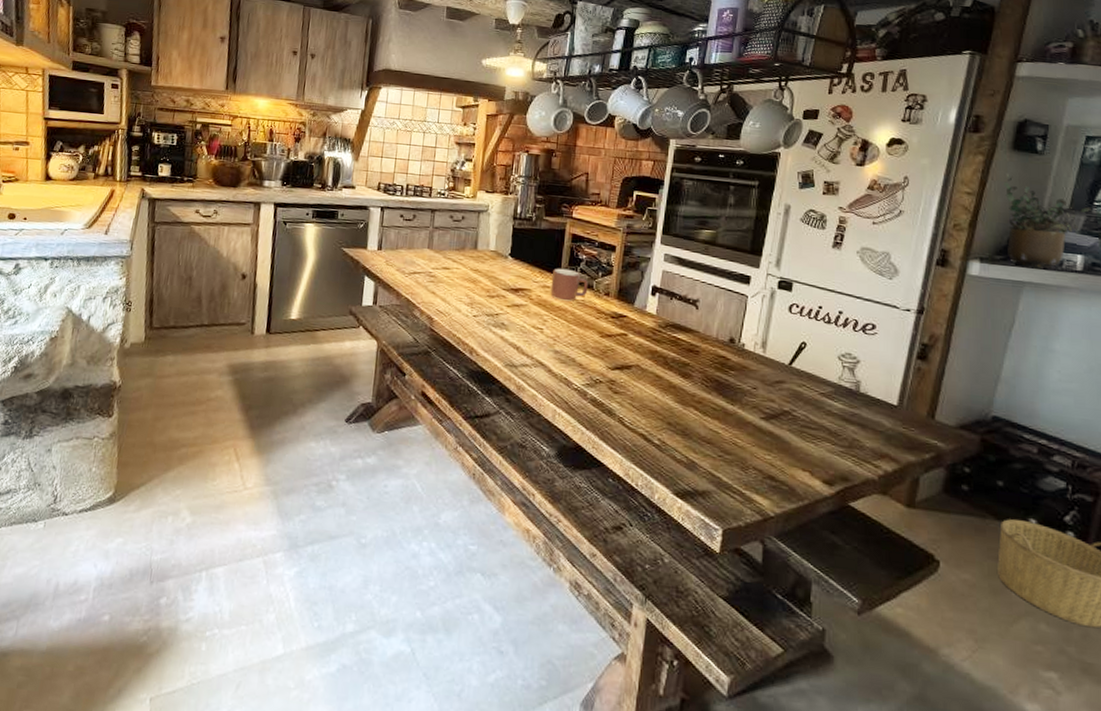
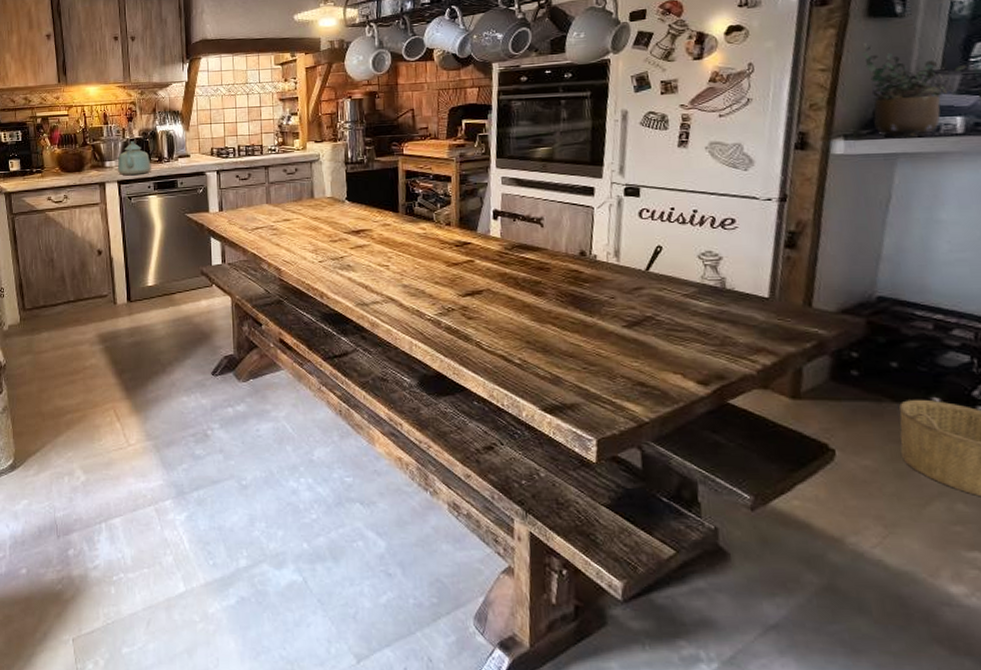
kettle: none [275,156,313,200] -> present [117,134,151,176]
mug: present [550,268,589,303] -> none [390,205,429,237]

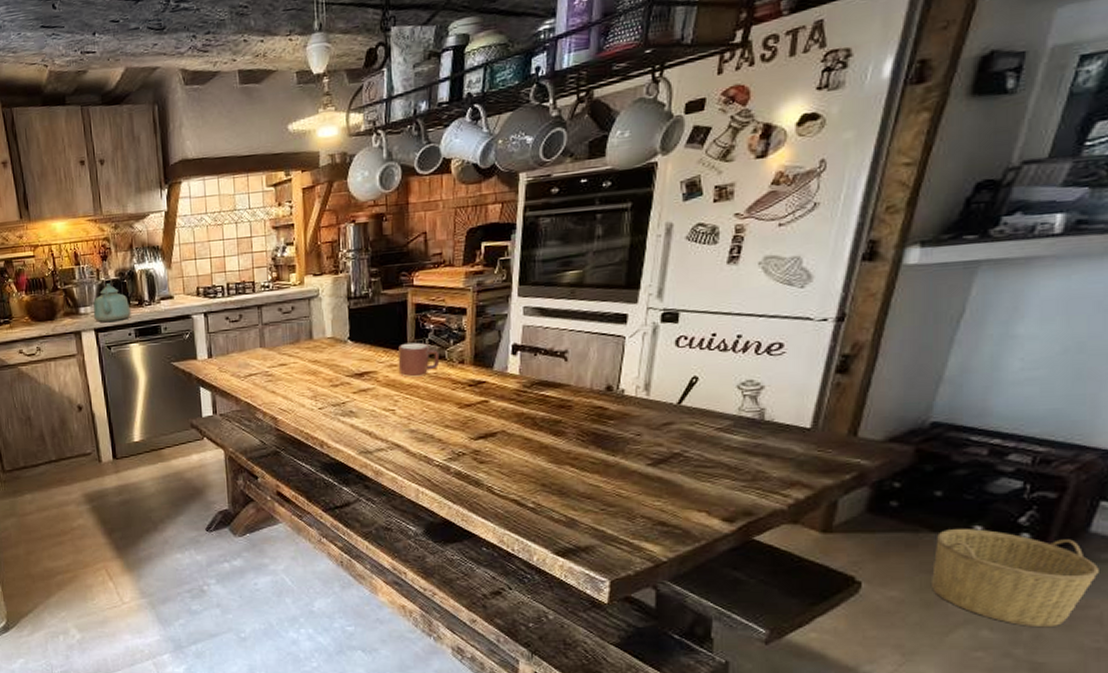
mug: none [390,205,429,237] -> present [398,342,440,379]
potted plant: present [862,42,967,137] -> none [957,127,1081,242]

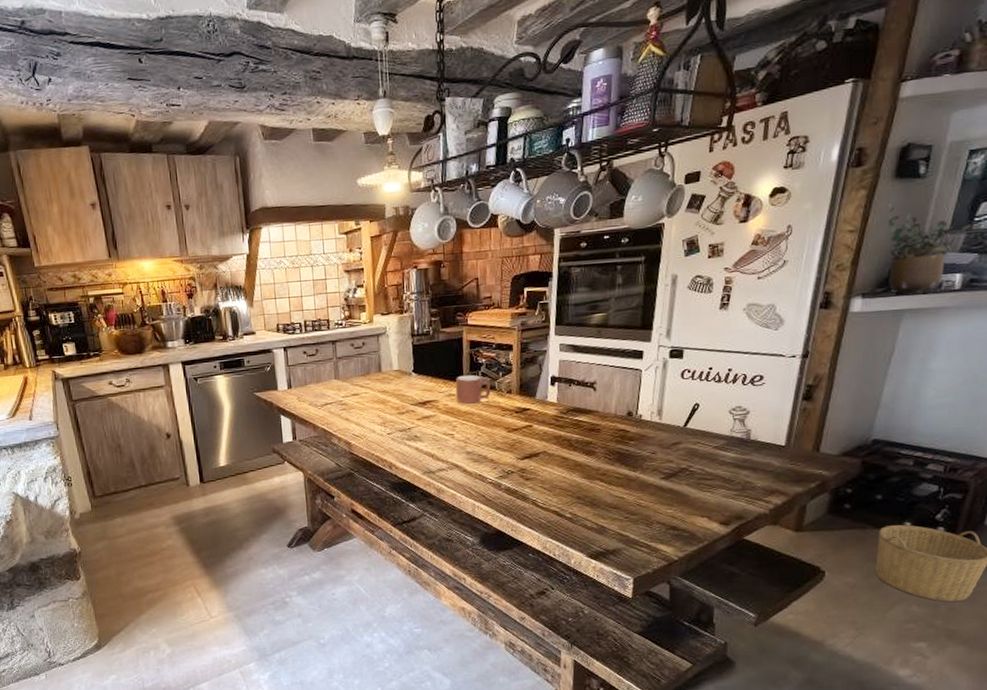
kettle: present [93,275,131,323] -> none [180,312,216,356]
potted plant: none [957,127,1081,242] -> present [886,203,972,295]

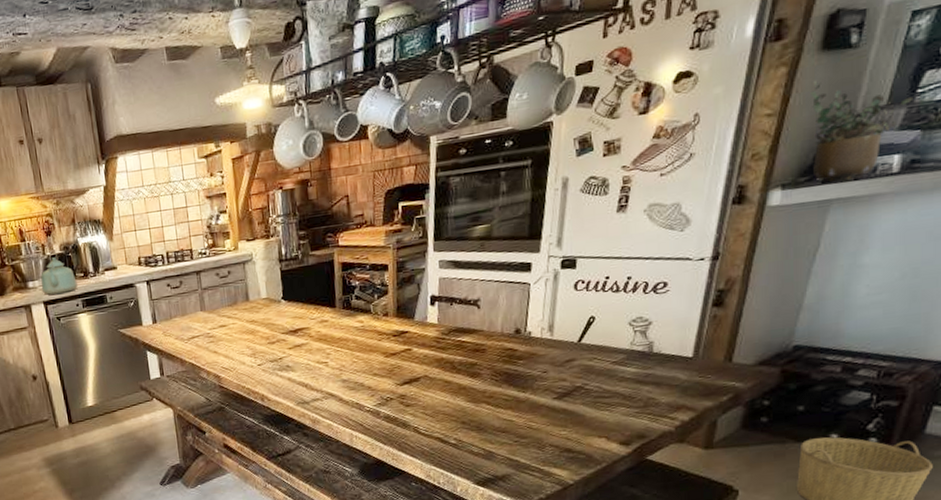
kettle: none [180,312,216,356] -> present [41,249,78,296]
mug: present [455,374,491,406] -> none [327,298,366,332]

